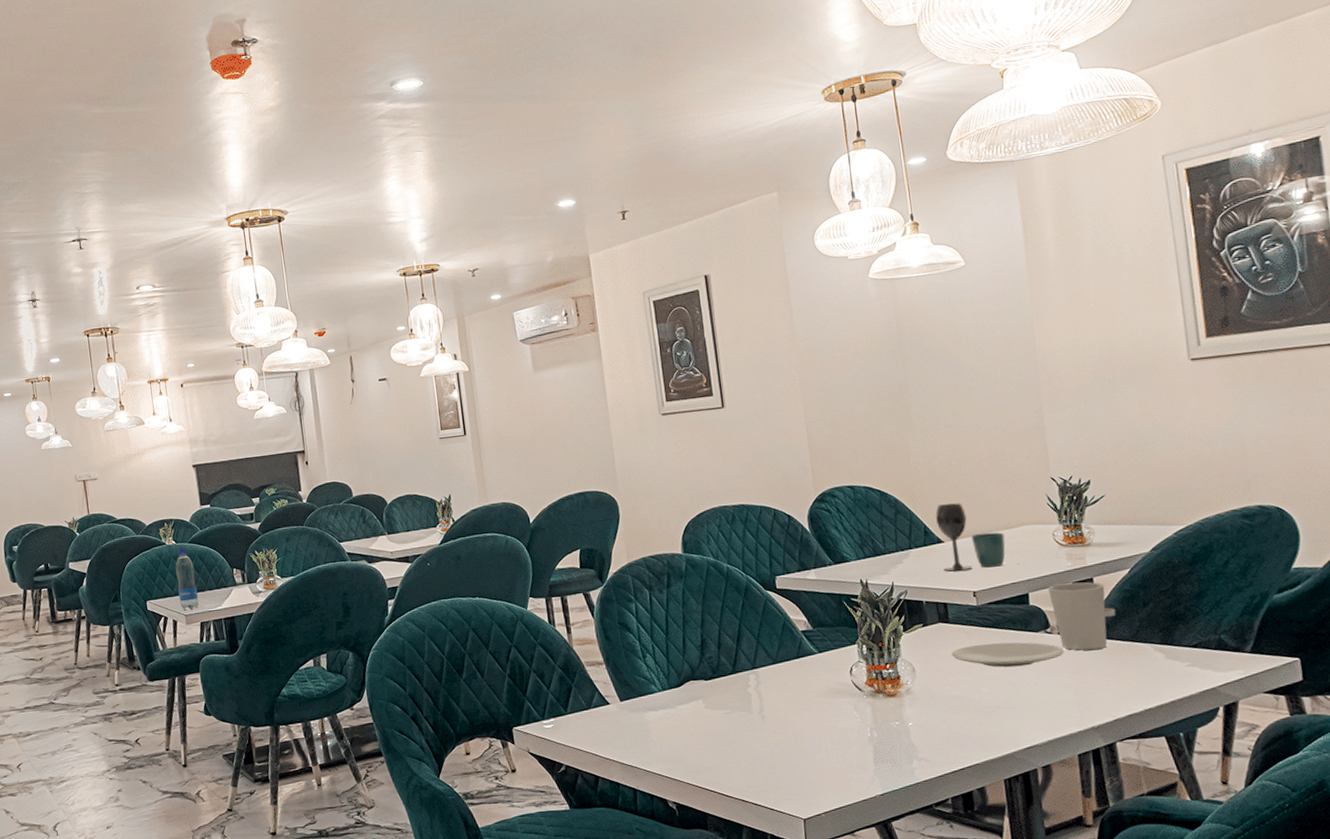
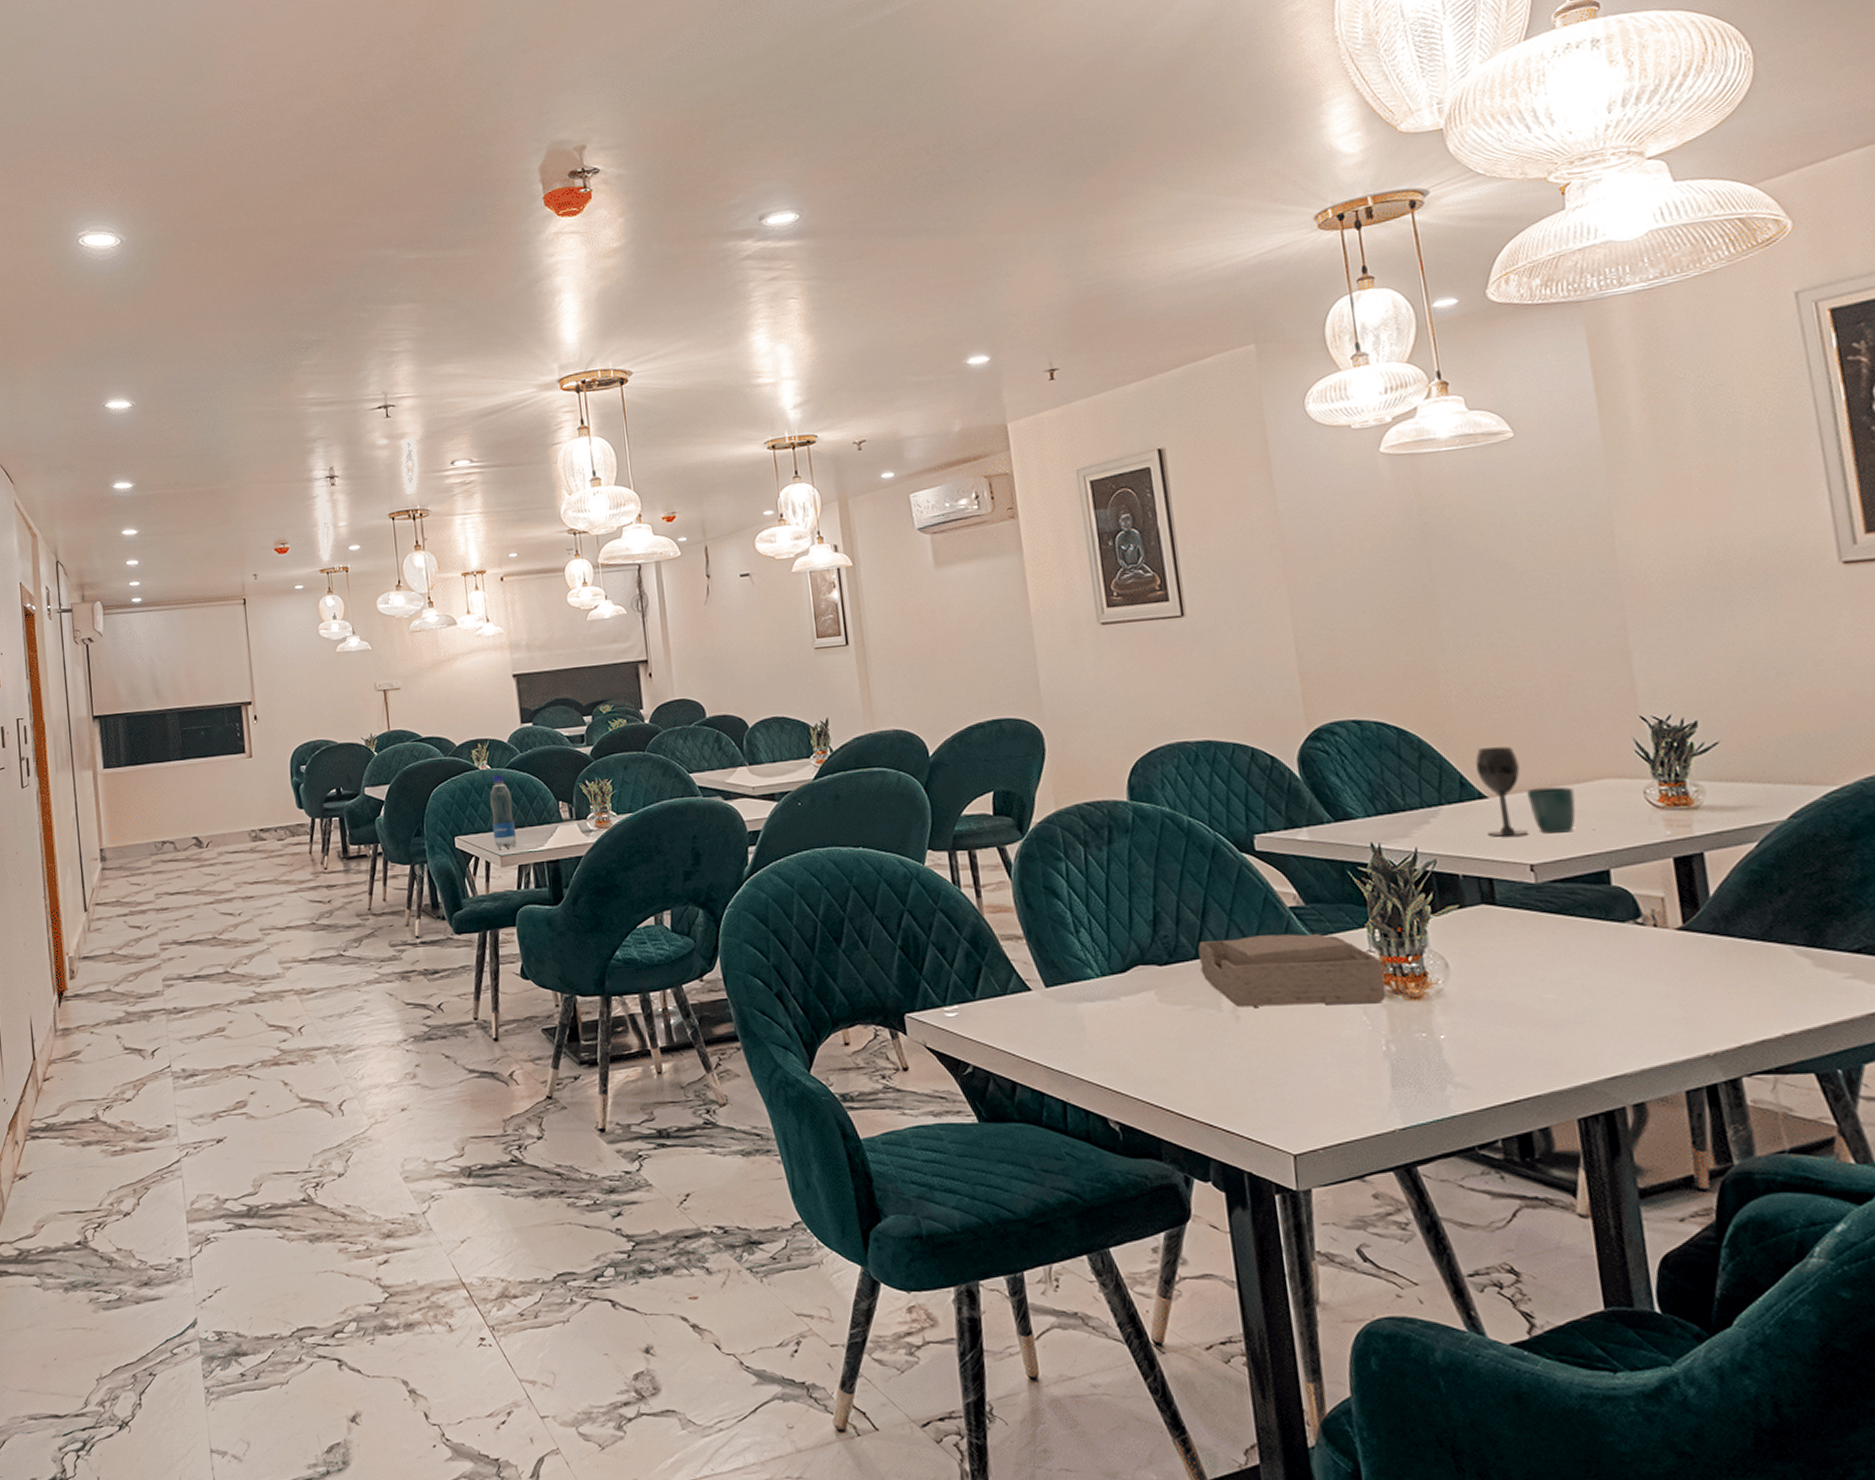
napkin holder: none [734,650,871,709] -> present [1197,933,1387,1007]
plate: present [952,642,1065,668] -> none [1500,934,1663,968]
cup: present [1048,582,1116,651] -> none [1638,857,1739,951]

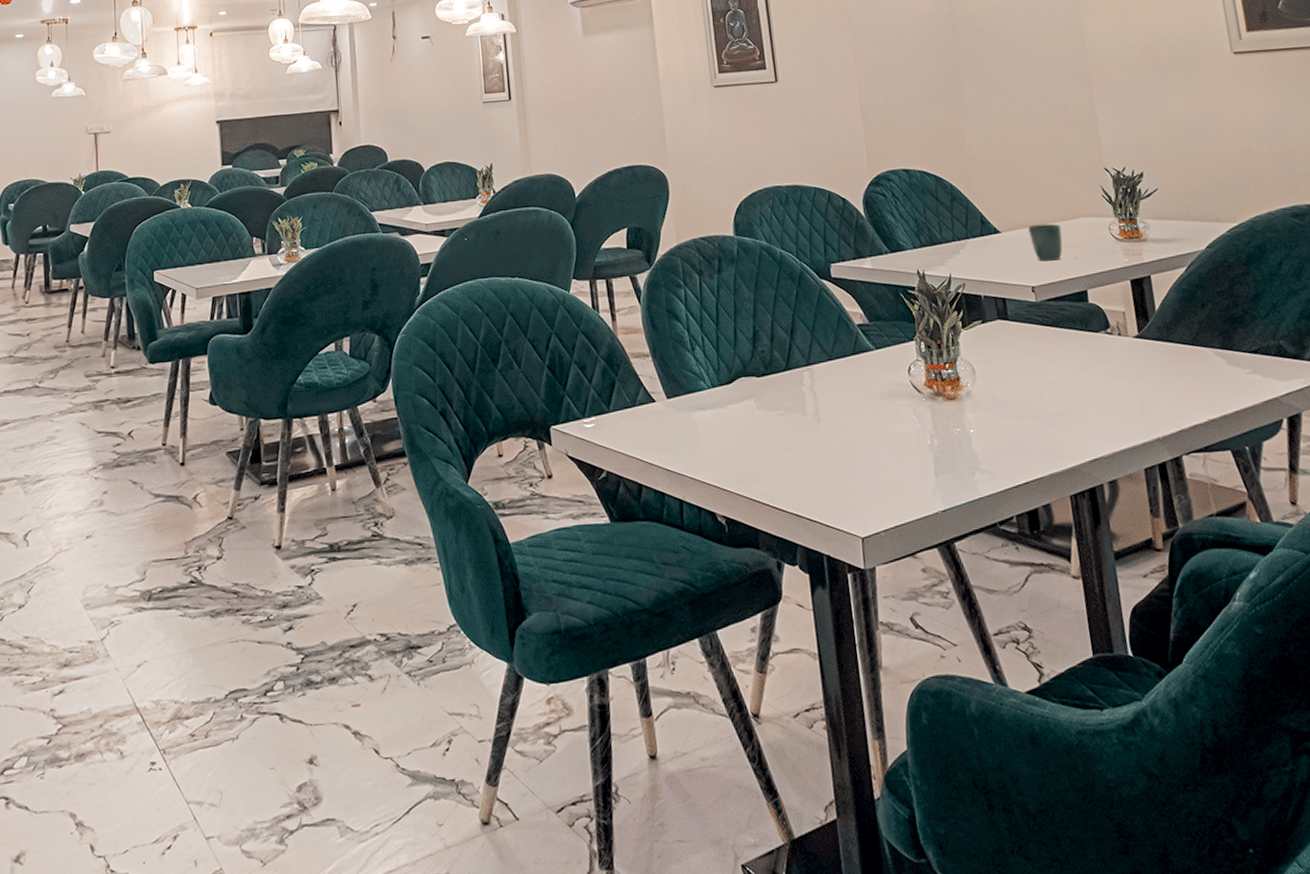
bottle: present [489,775,517,849] -> none [189,213,213,282]
napkin holder: present [1197,933,1387,1007] -> none [787,346,930,411]
wine glass: present [1475,746,1528,837] -> none [991,191,1029,264]

